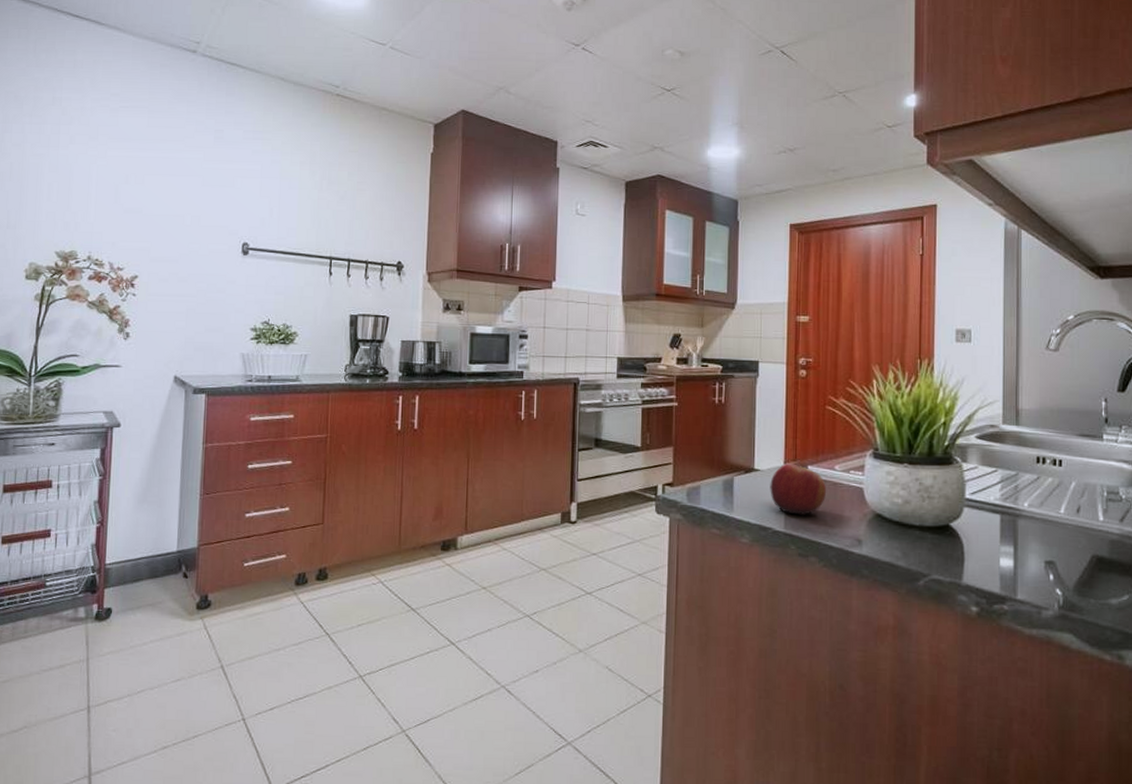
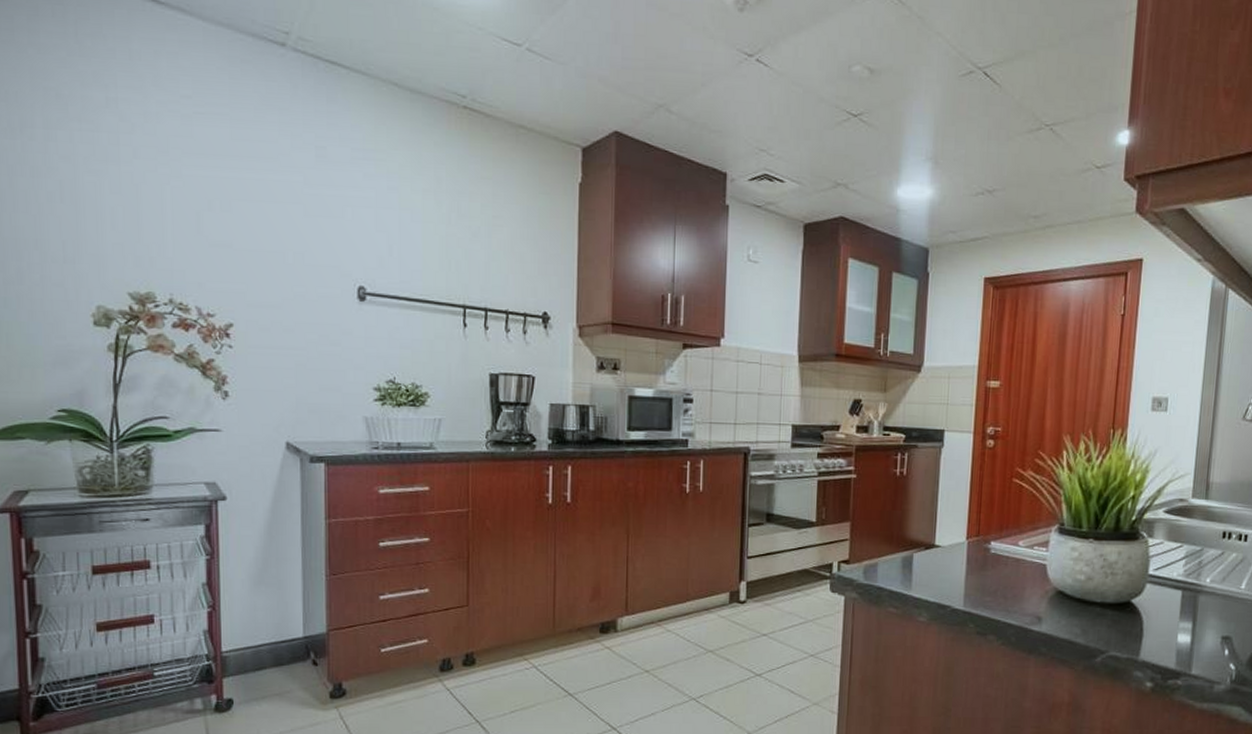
apple: present [770,463,827,516] -> none [950,539,1009,594]

